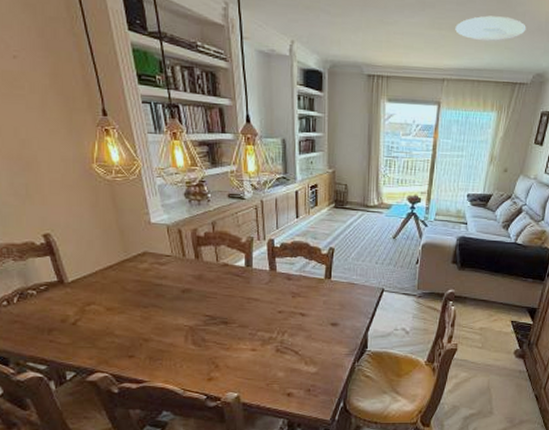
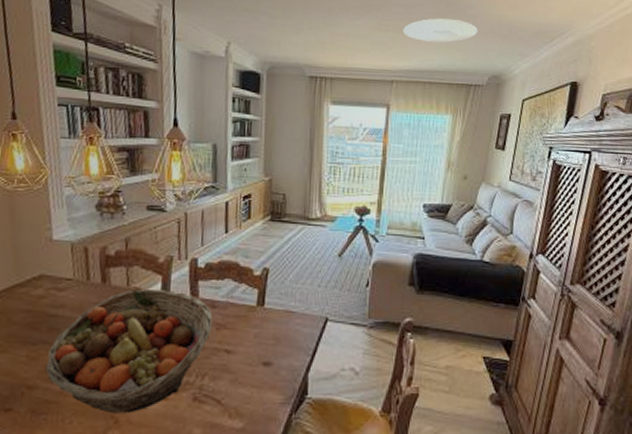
fruit basket: none [157,265,289,360] -> present [45,290,213,414]

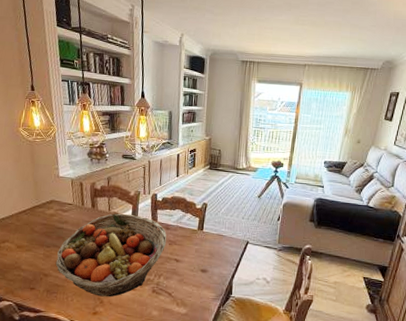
ceiling light: present [403,18,478,43] -> none [316,14,377,35]

